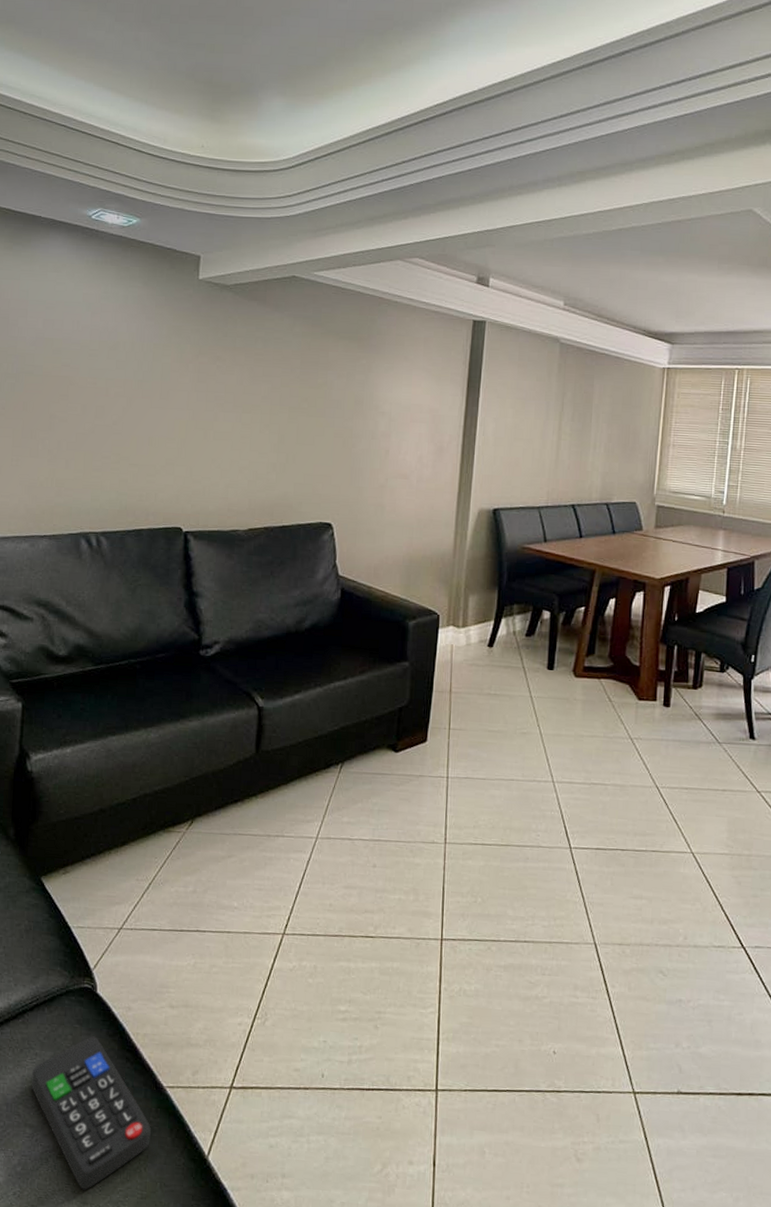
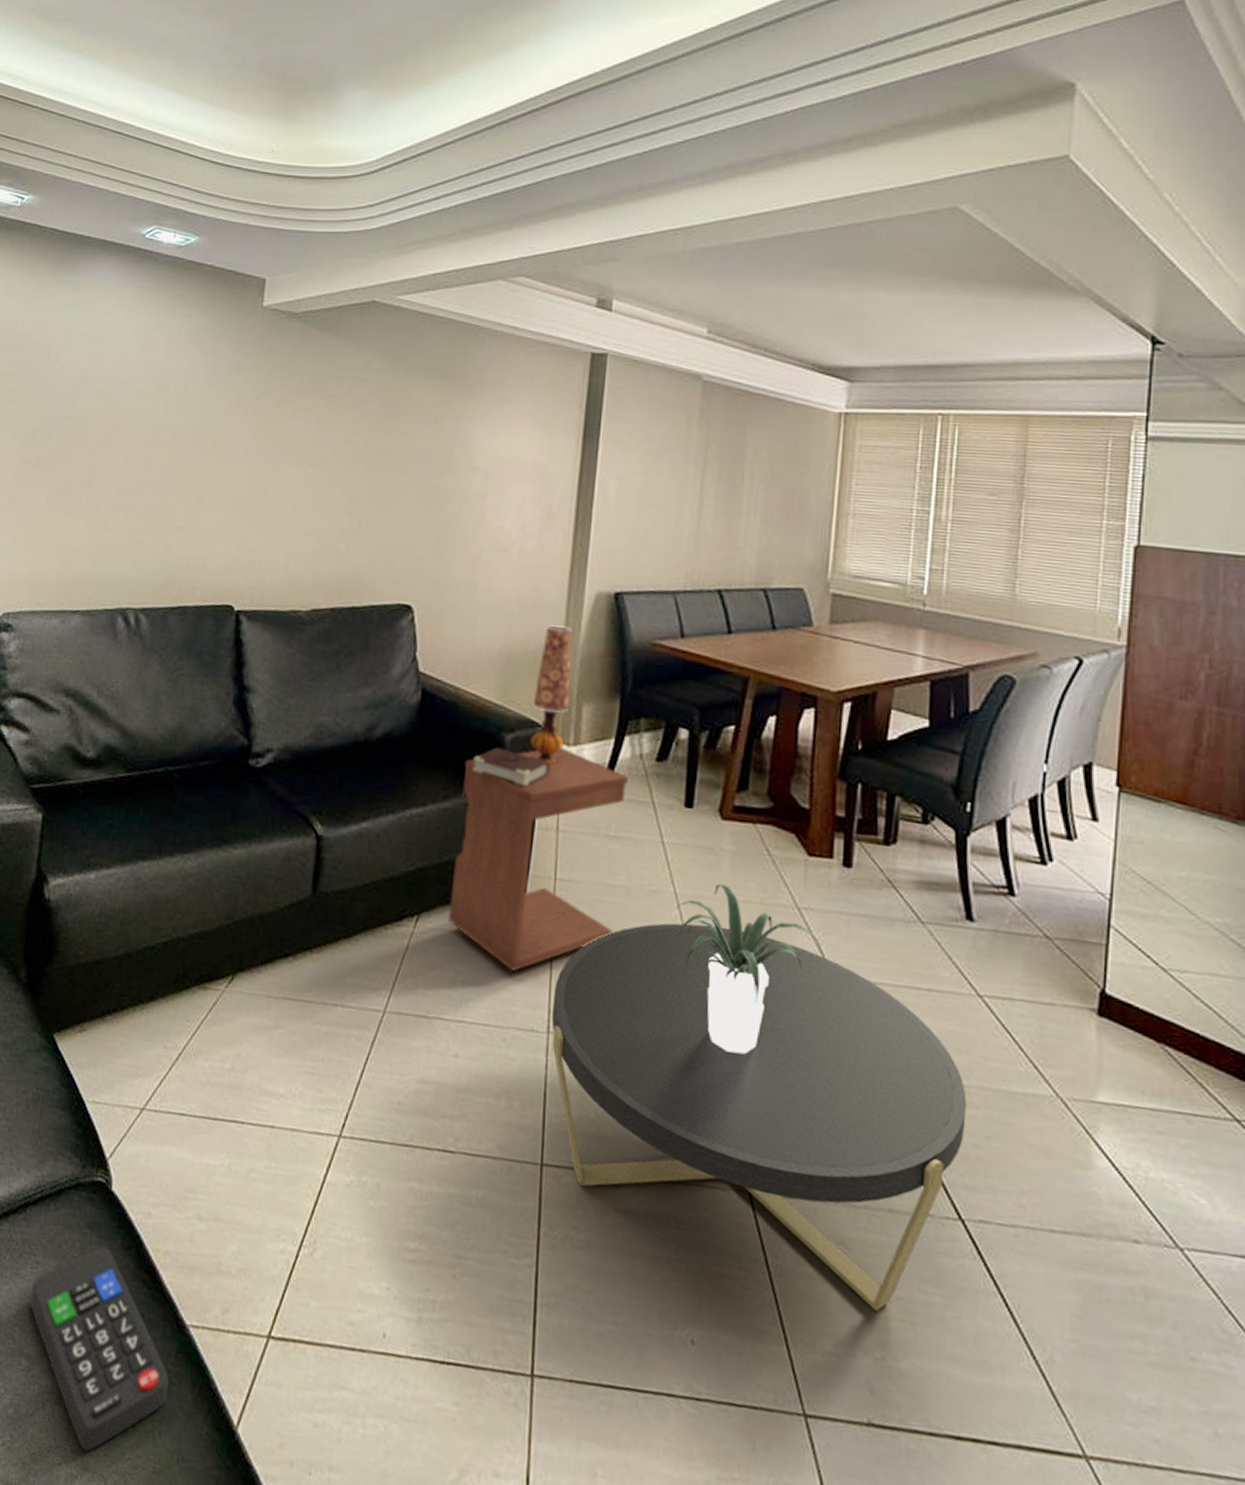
side table: none [365,629,505,800] -> present [447,747,628,972]
book: none [383,631,444,660] -> present [473,747,550,787]
table lamp: none [428,535,461,643] -> present [530,625,573,765]
coffee table: none [448,755,749,1017] -> present [551,923,967,1312]
potted plant: none [541,724,651,847] -> present [676,883,826,1055]

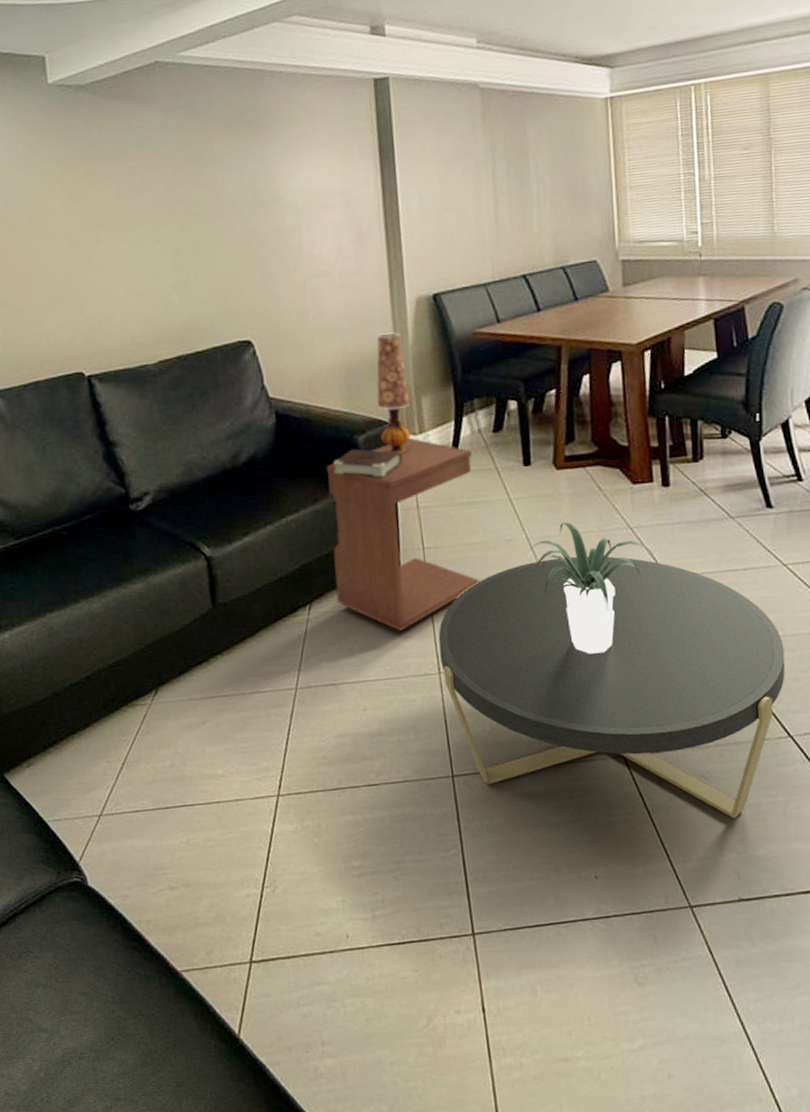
remote control: present [30,1246,169,1452] -> none [36,930,175,1087]

